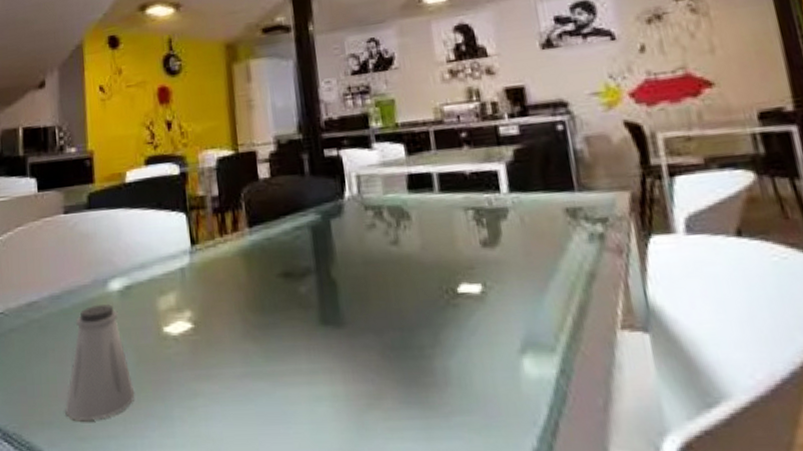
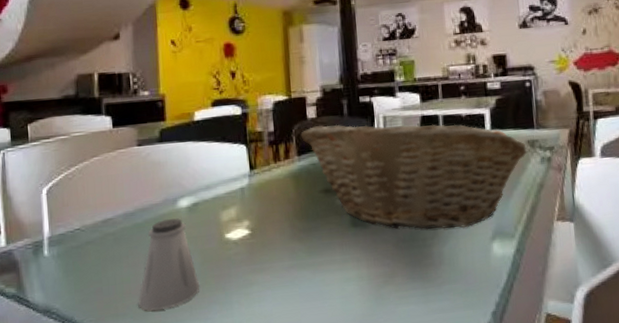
fruit basket: none [251,184,568,334] -> present [300,123,528,230]

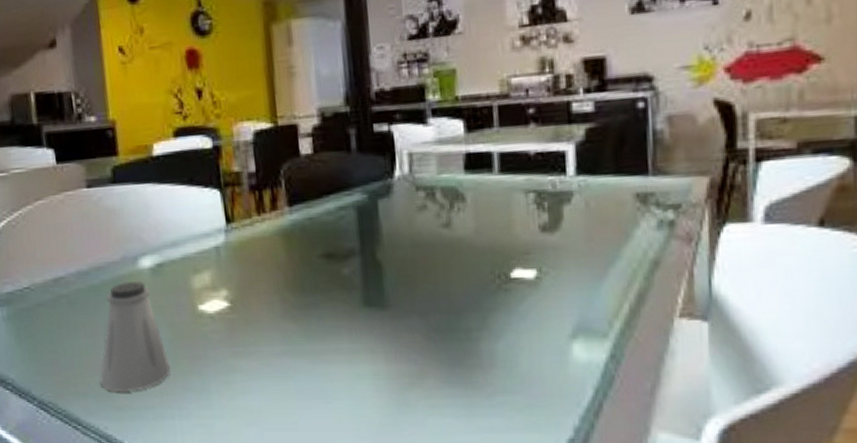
fruit basket: present [300,123,528,230] -> none [291,163,636,319]

